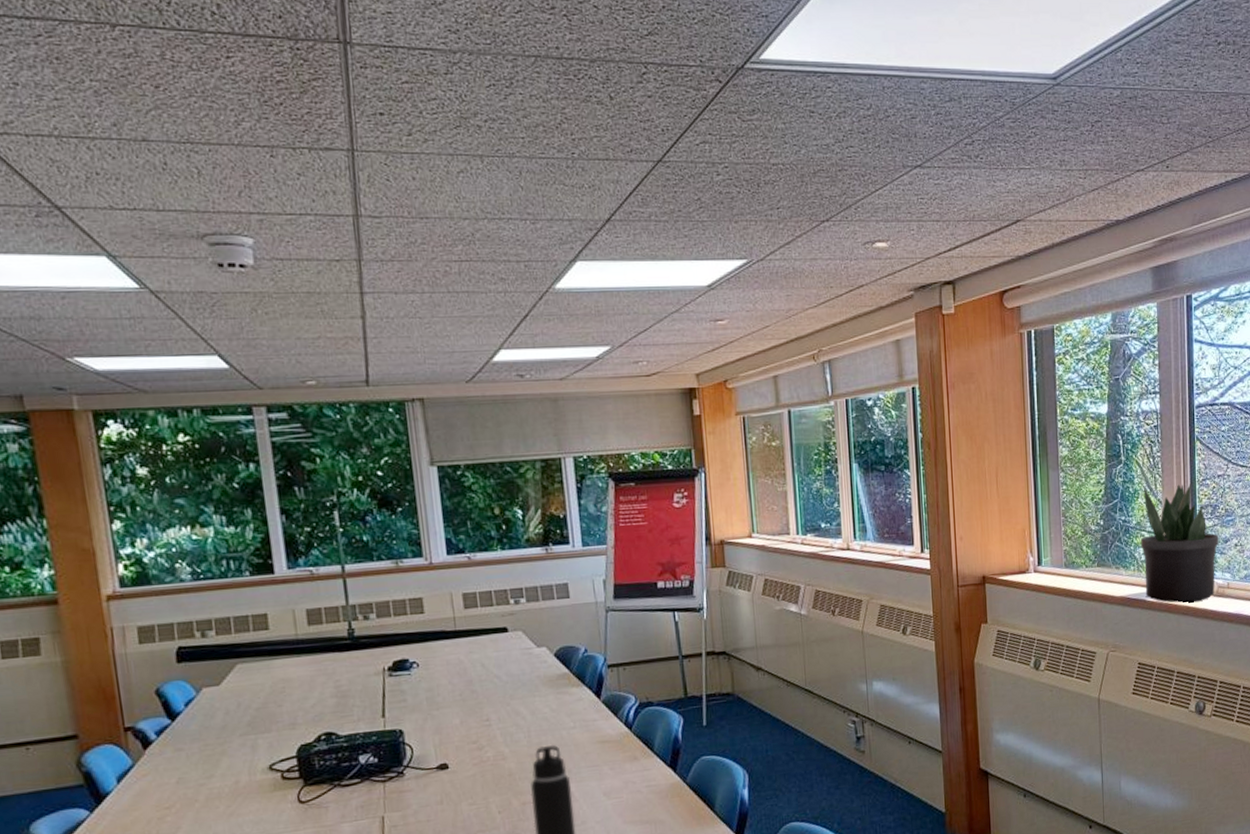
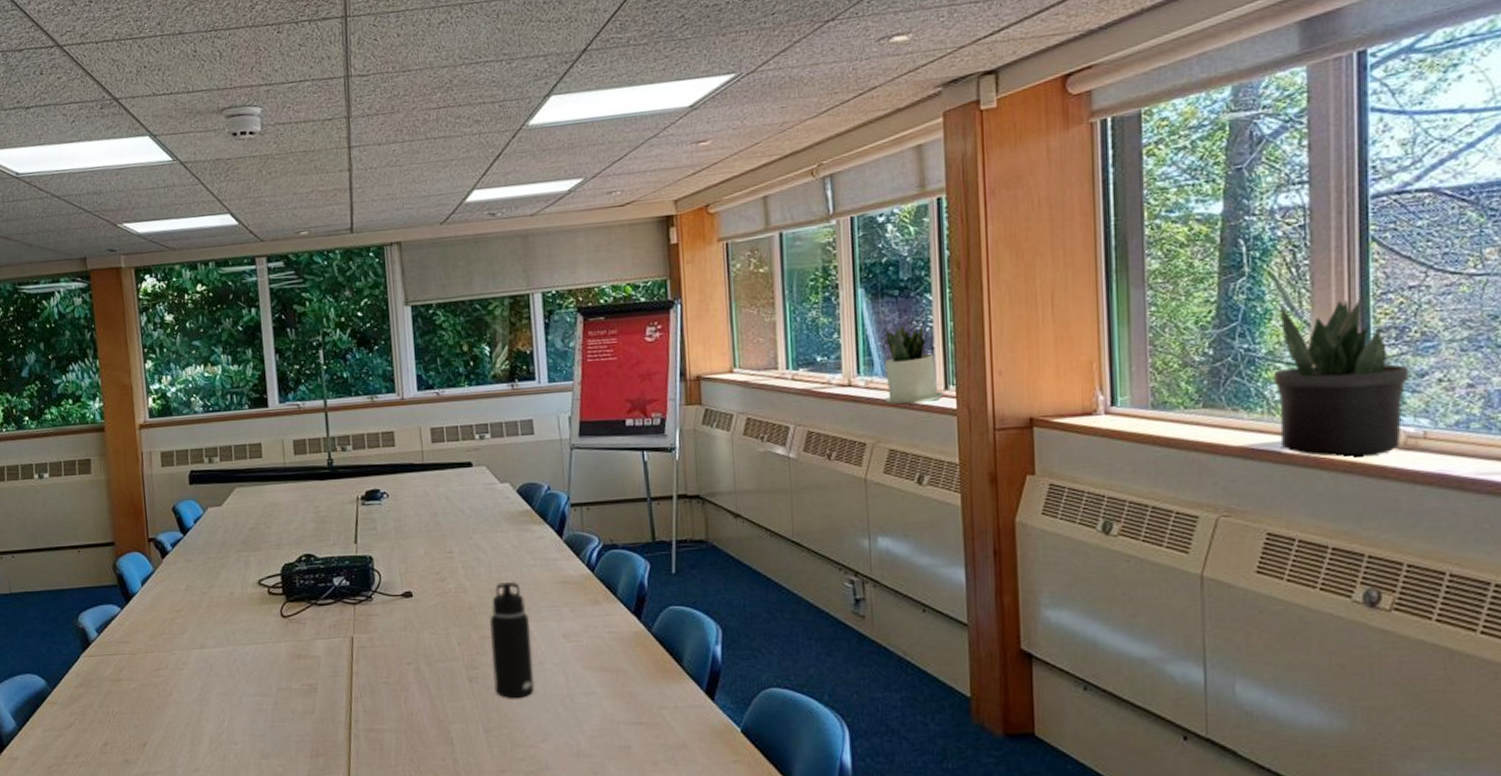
planter: none [874,496,921,566] -> present [884,324,944,405]

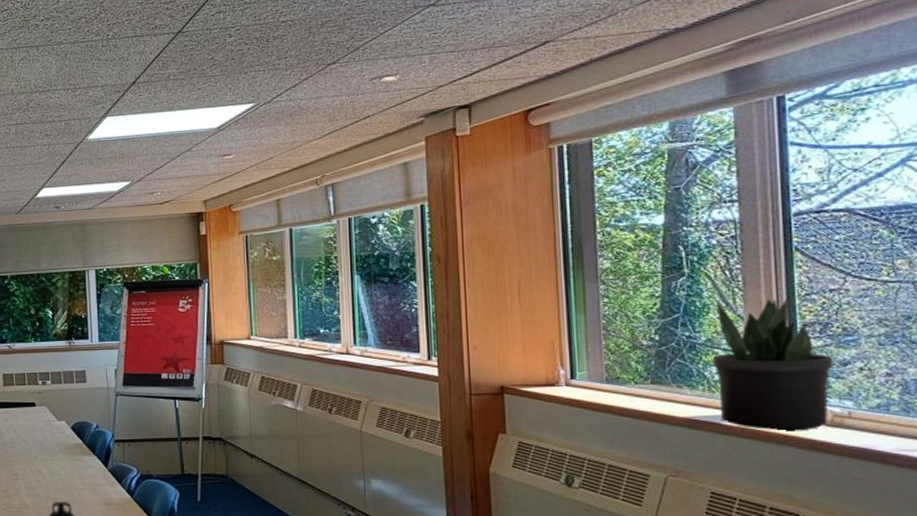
planter: present [884,324,944,405] -> none [376,306,427,371]

